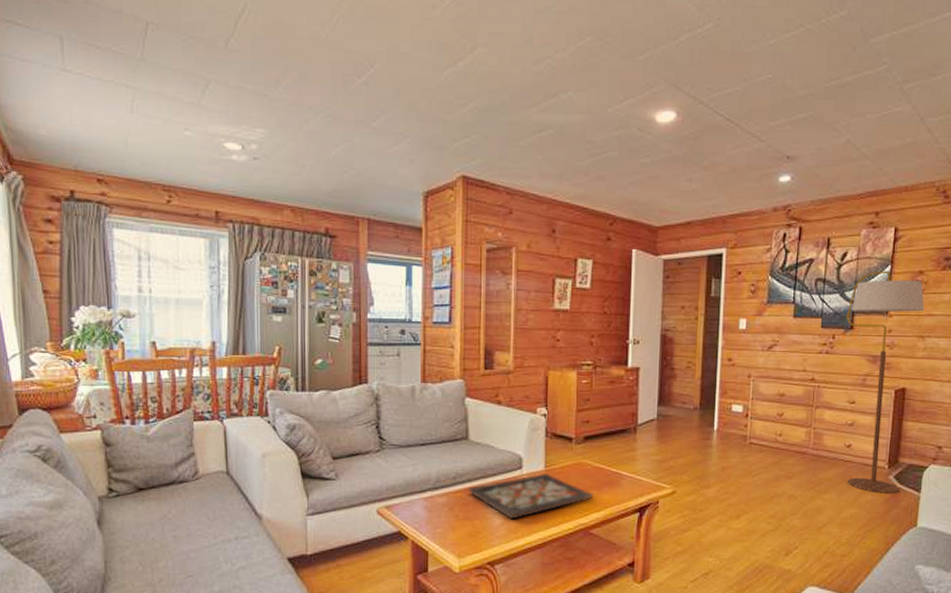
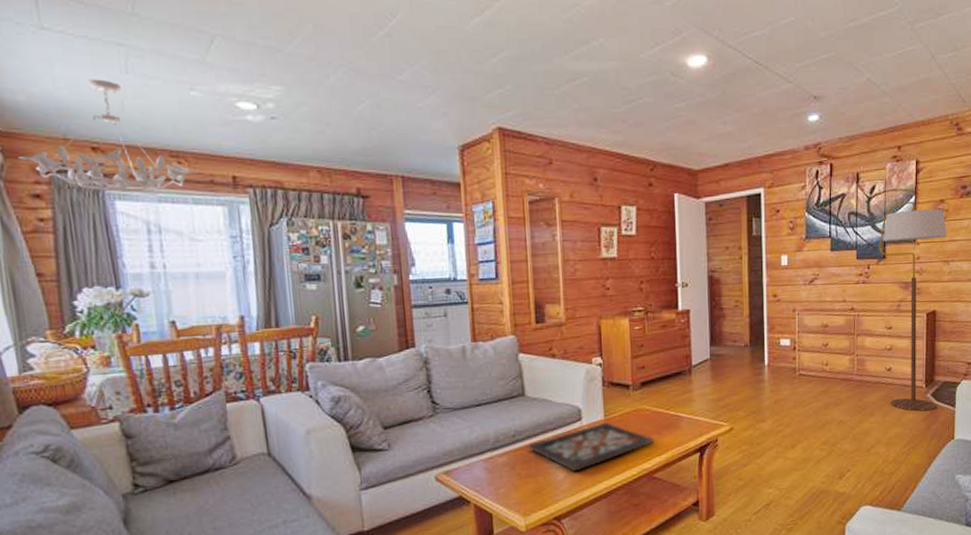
chandelier: none [35,117,186,223] -> present [16,79,198,193]

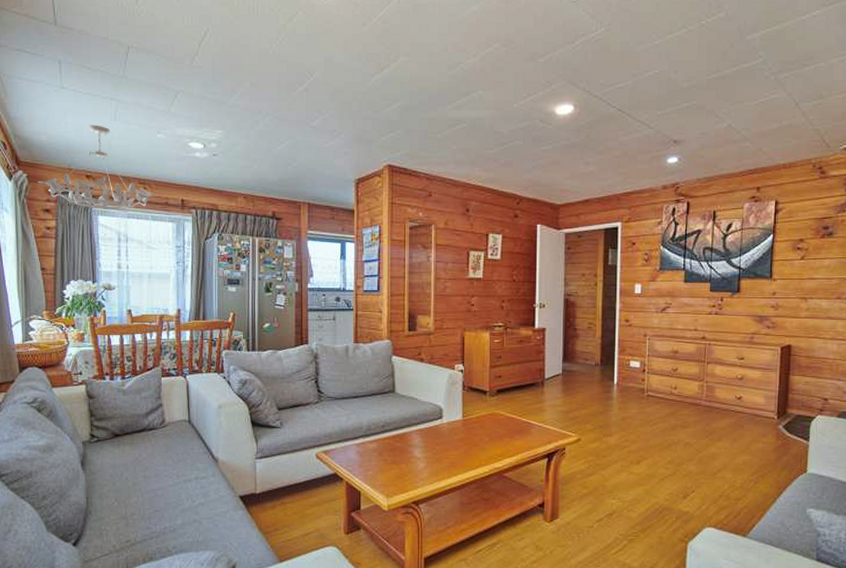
decorative tray: present [529,422,654,472] -> none [396,422,506,464]
floor lamp: present [878,201,947,412] -> none [733,239,806,442]

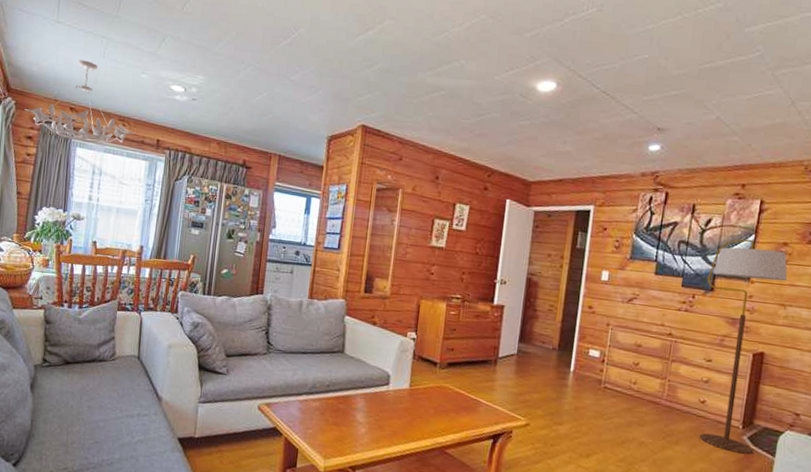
floor lamp: none [733,239,806,442] -> present [699,239,788,455]

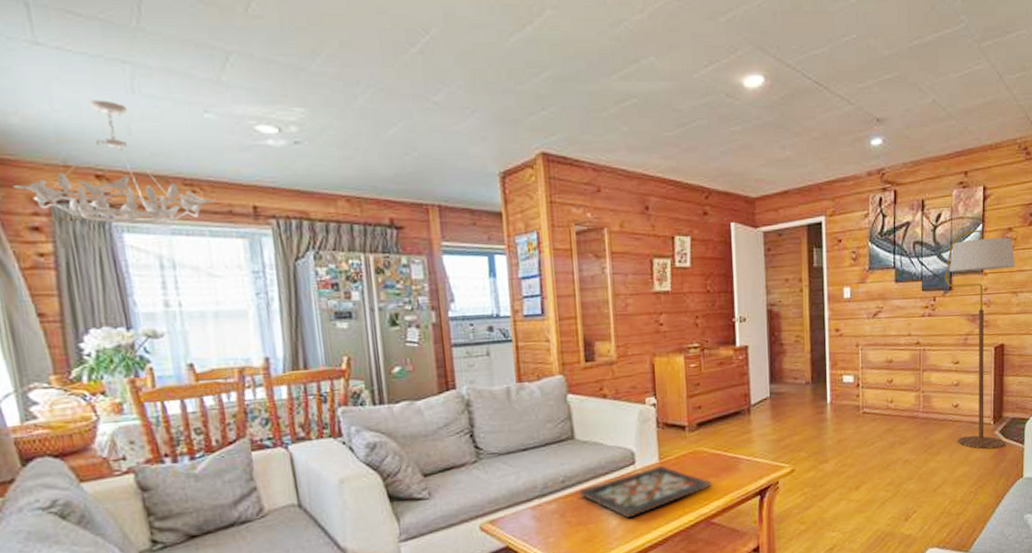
decorative tray: none [339,391,452,430] -> present [580,465,712,519]

